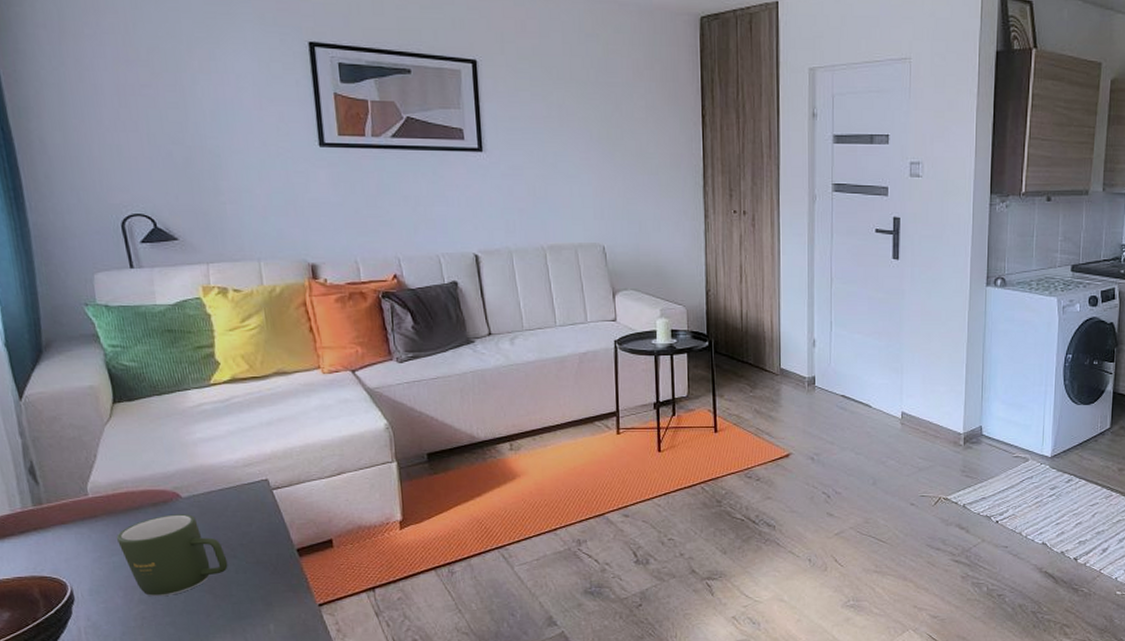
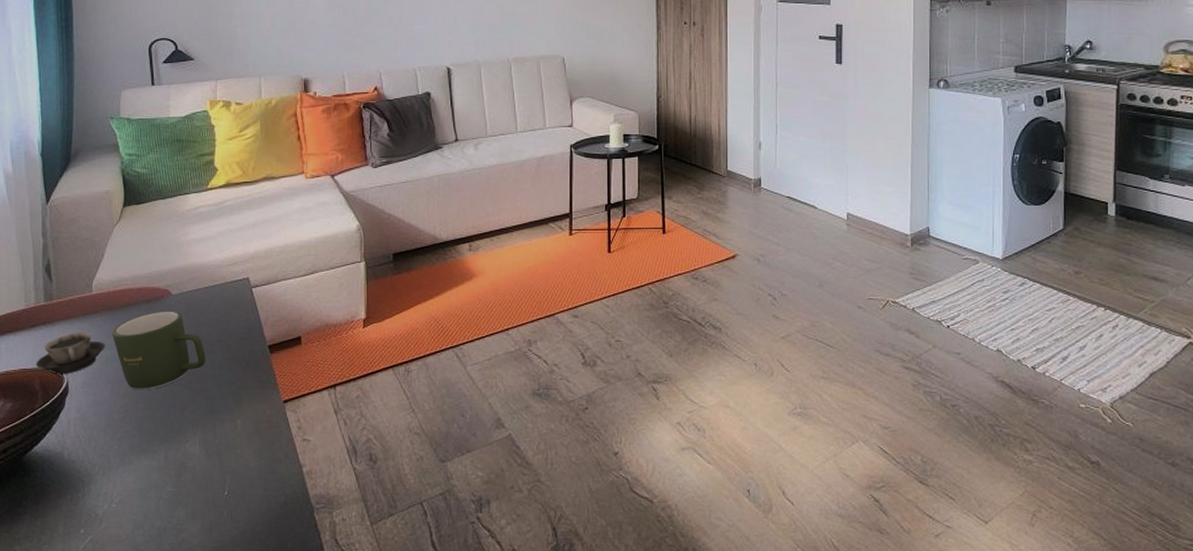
cup: none [32,537,111,583] -> present [36,332,105,375]

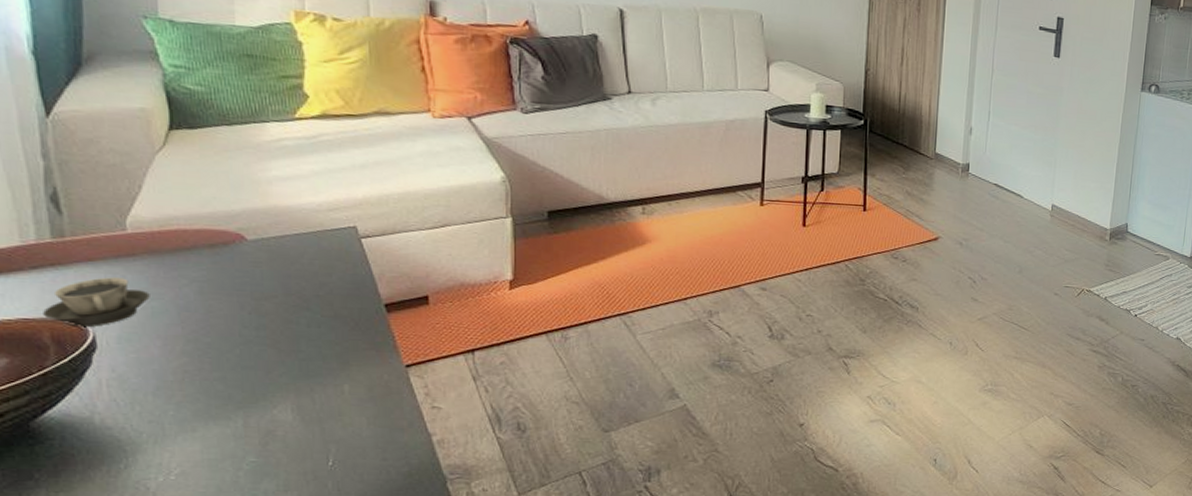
mug: present [111,311,206,390] -> none [158,258,298,349]

